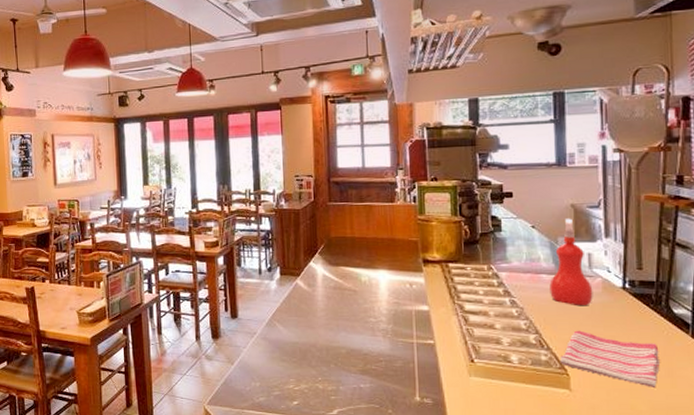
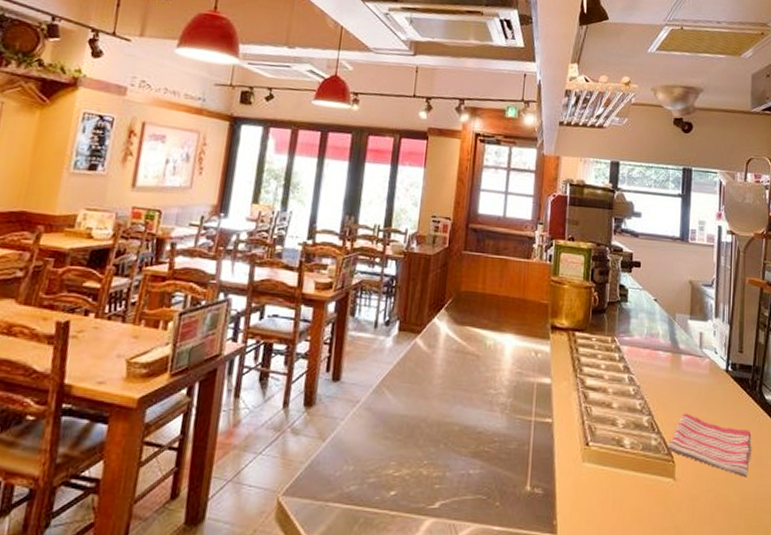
spray bottle: present [549,218,593,305] -> none [664,294,702,387]

